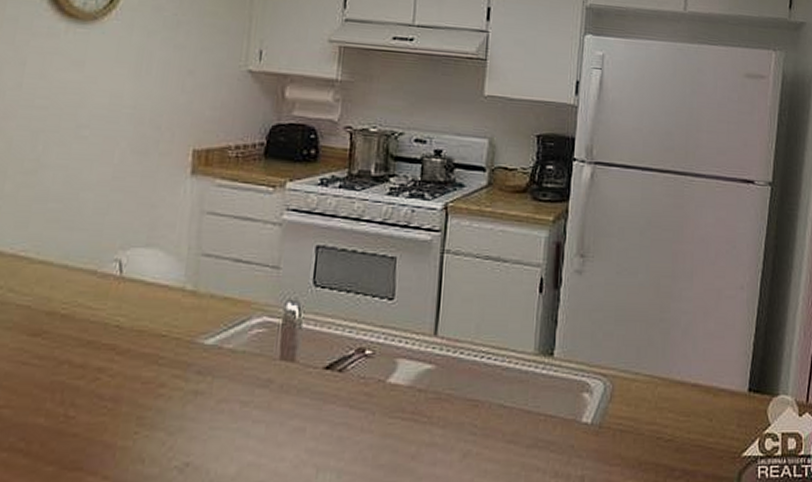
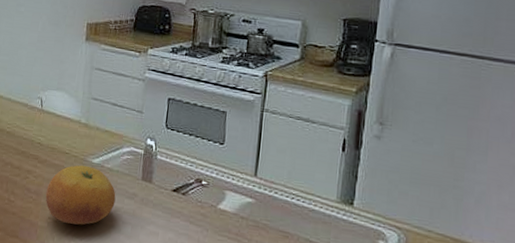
fruit: none [128,349,242,436] -> present [45,165,116,225]

